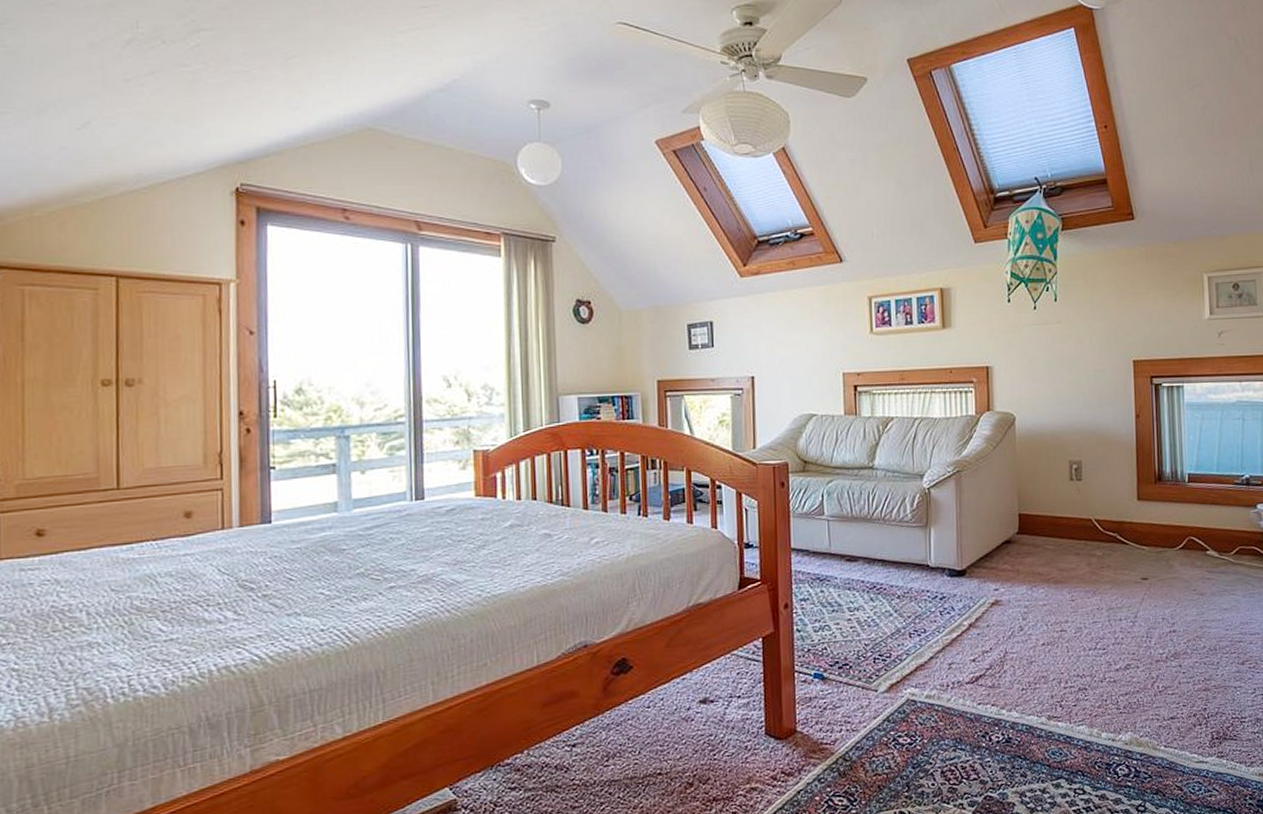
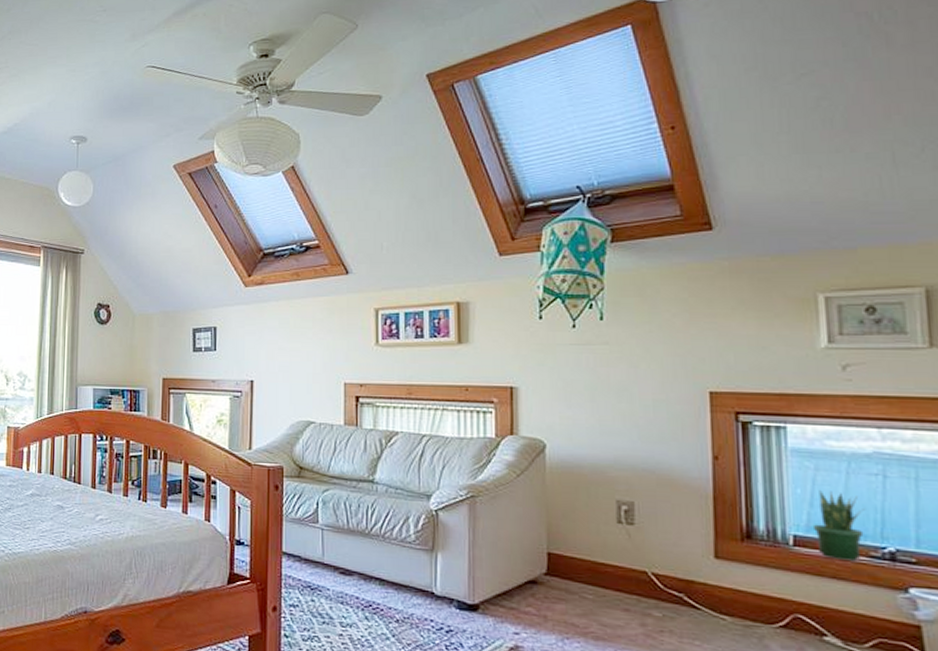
planter: none [1201,435,1232,490] -> present [814,490,866,562]

